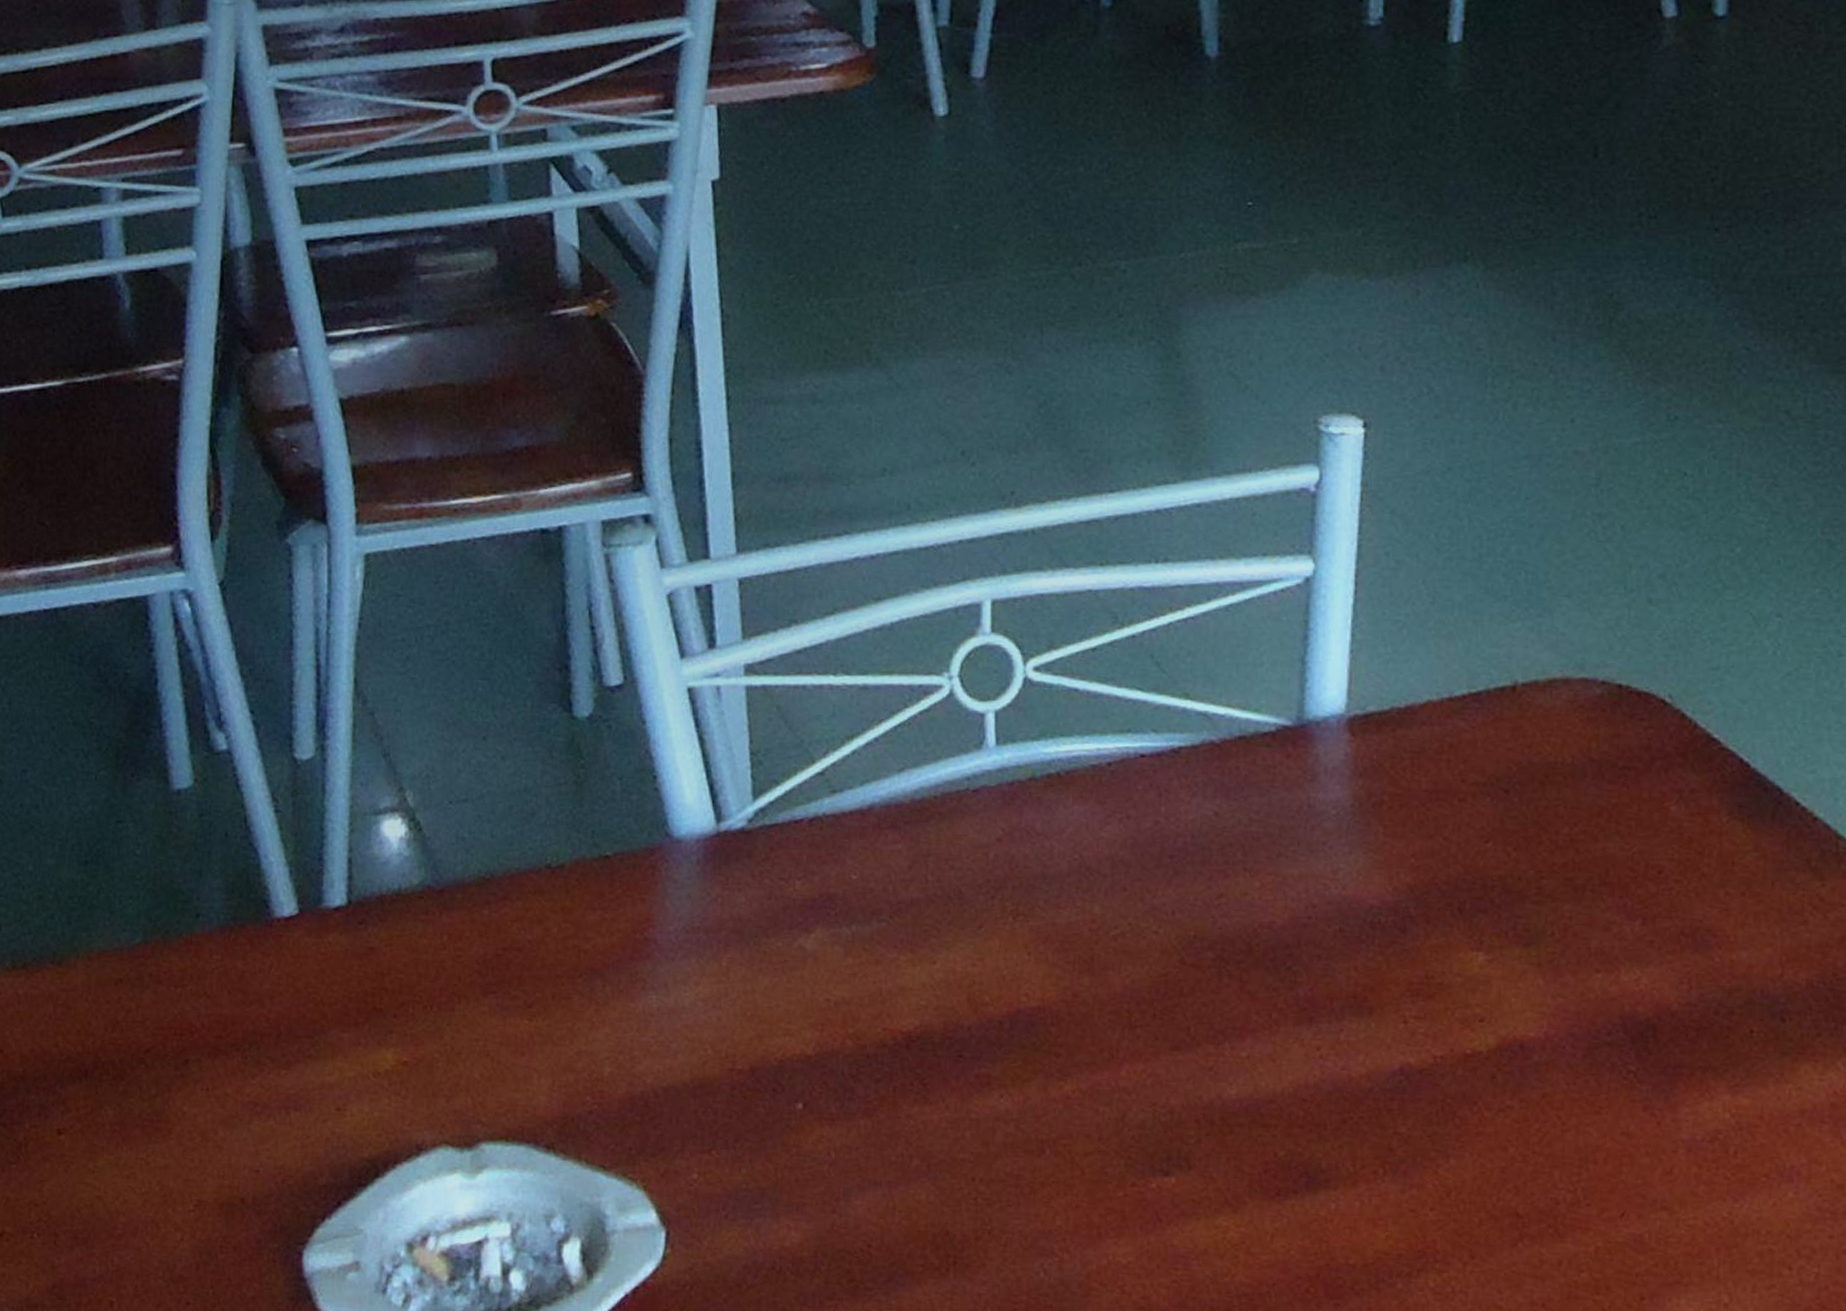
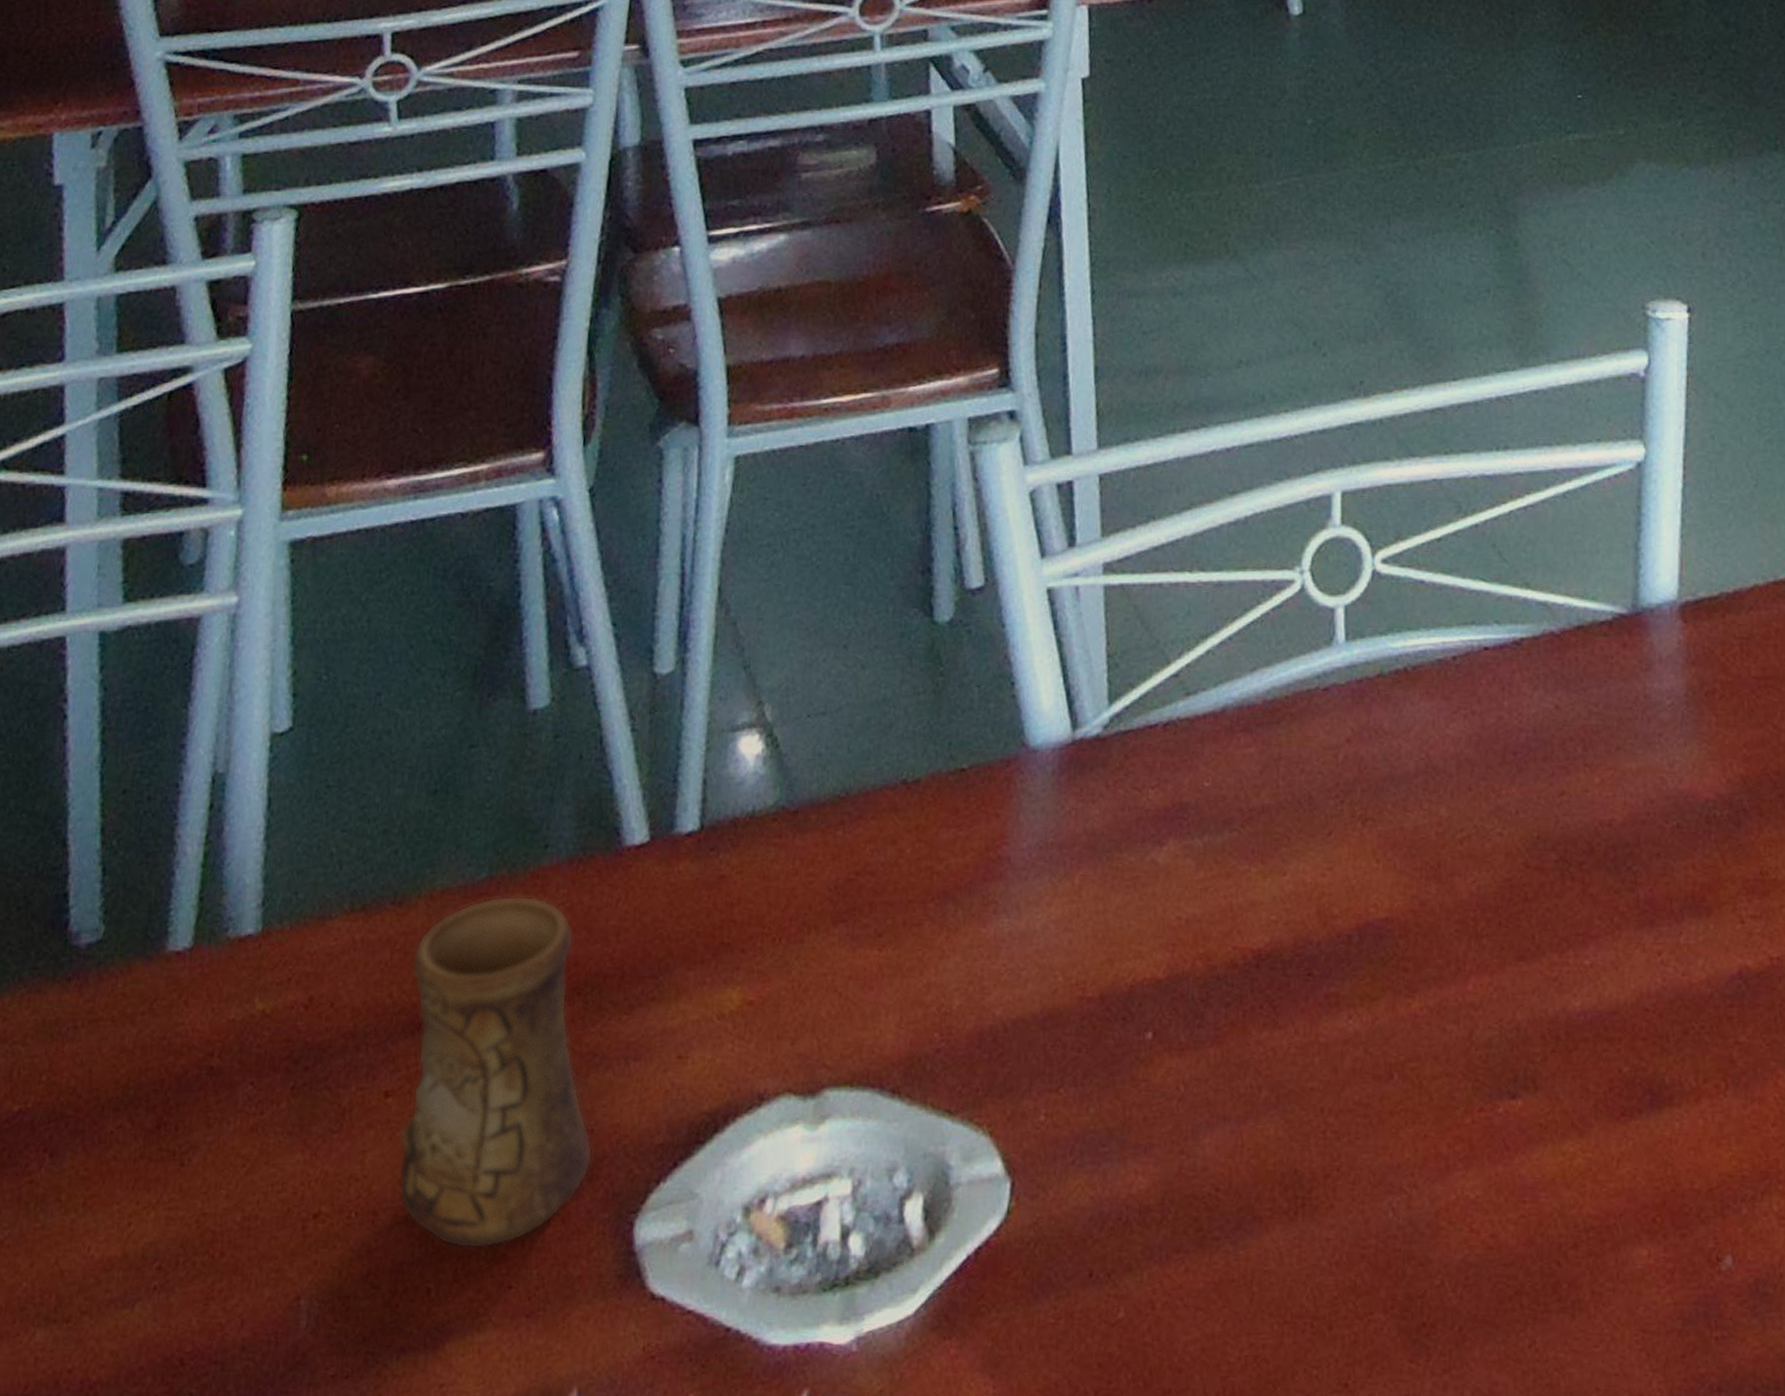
cup: none [75,959,260,1270] -> present [398,895,593,1250]

